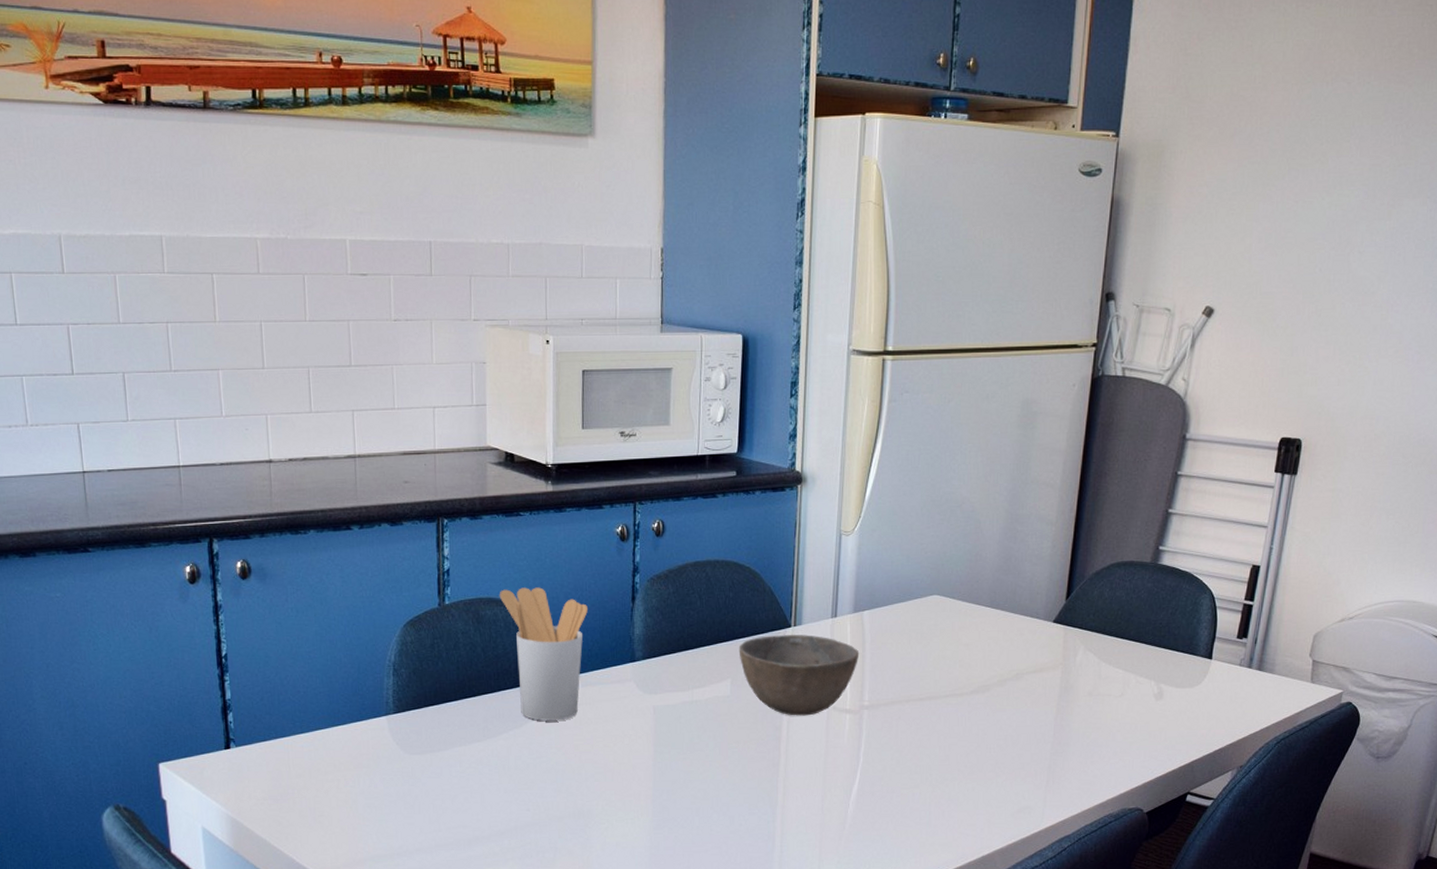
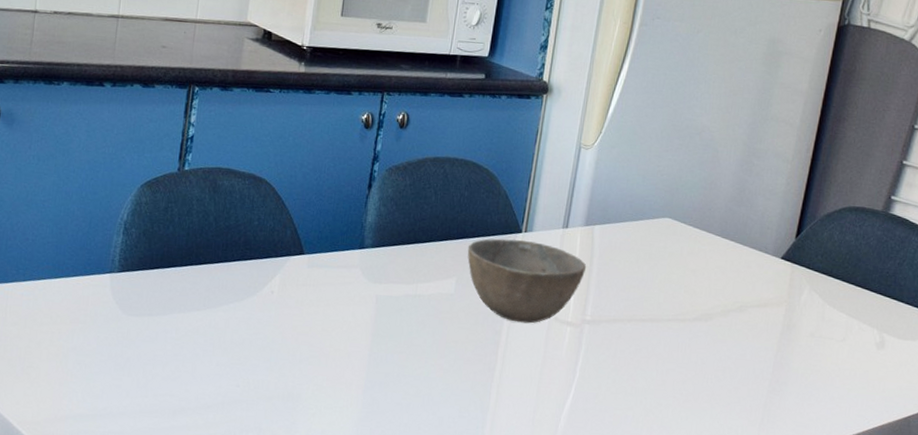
utensil holder: present [499,587,589,721] -> none [238,162,325,299]

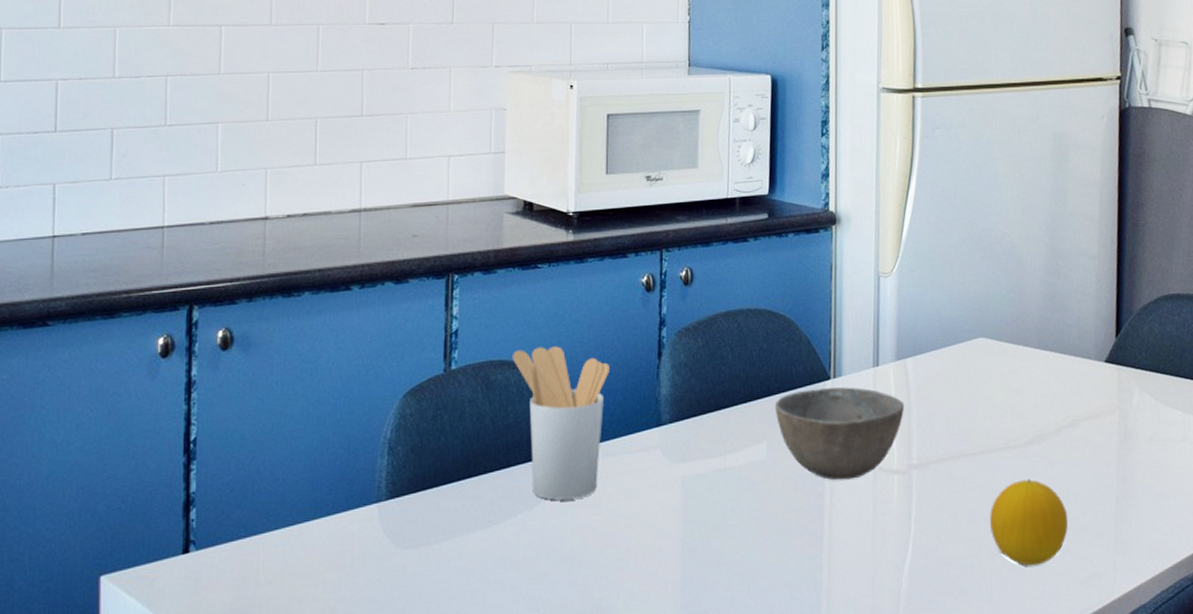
utensil holder: none [238,162,325,299] -> present [512,346,611,500]
fruit: none [648,350,722,427] -> present [990,478,1069,566]

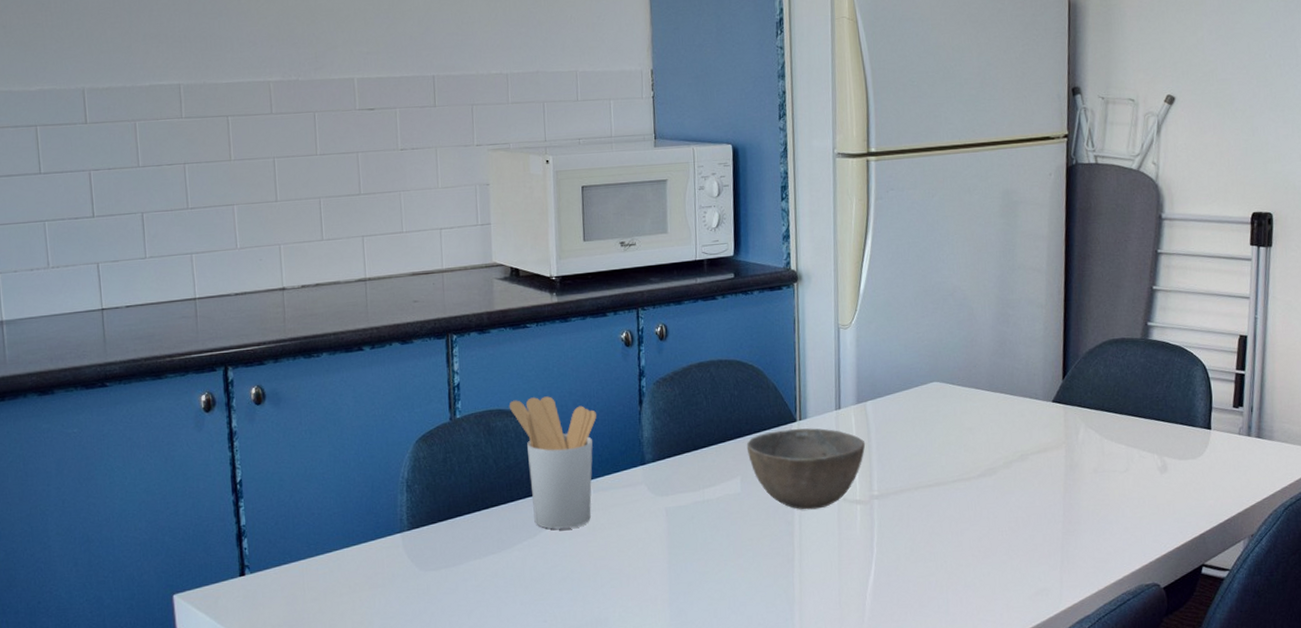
fruit: present [990,478,1069,566] -> none [945,506,1018,583]

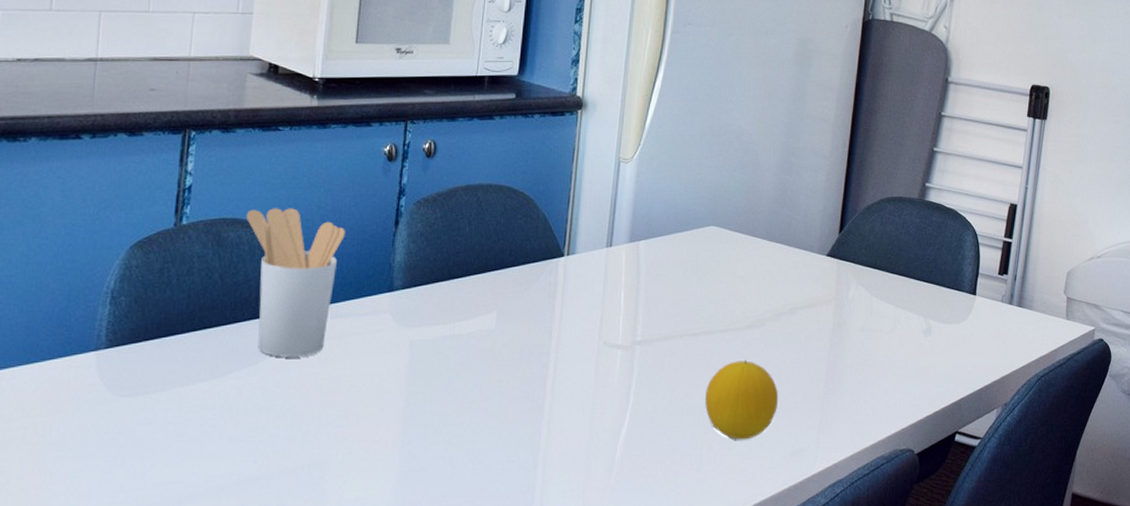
bowl: present [746,428,866,510] -> none [507,265,634,352]
fruit: none [945,506,1018,583] -> present [705,359,779,440]

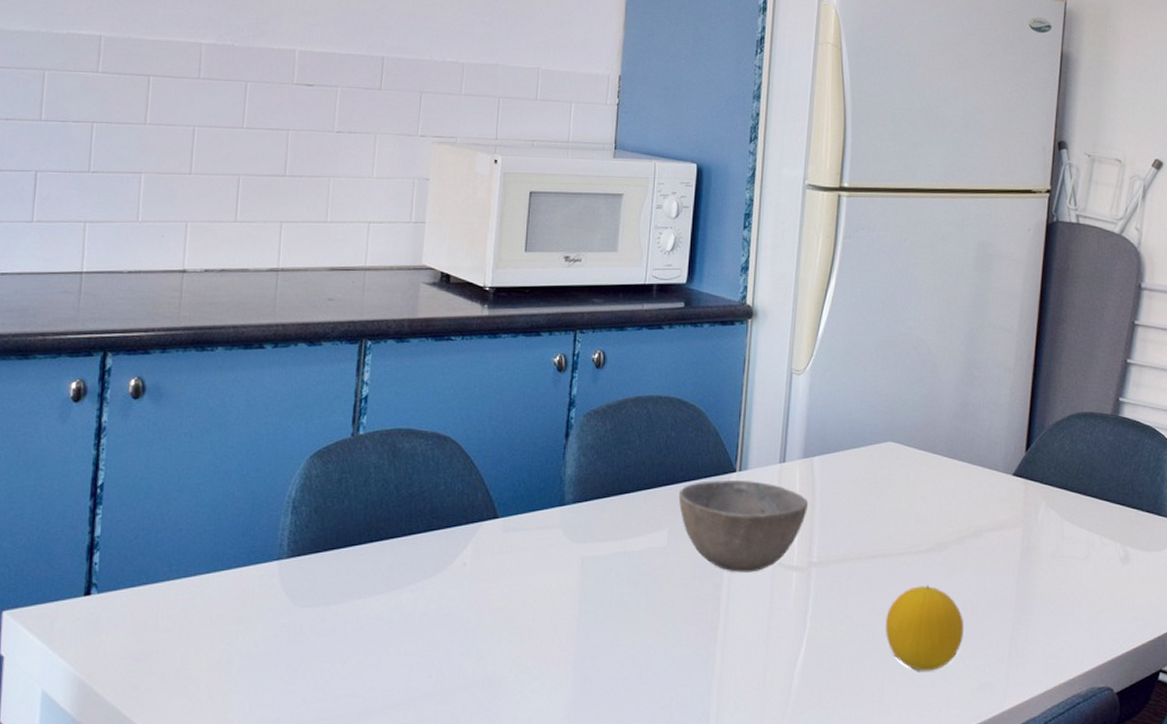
utensil holder: present [245,208,346,357] -> none [420,419,518,571]
bowl: none [507,265,634,352] -> present [678,481,809,572]

